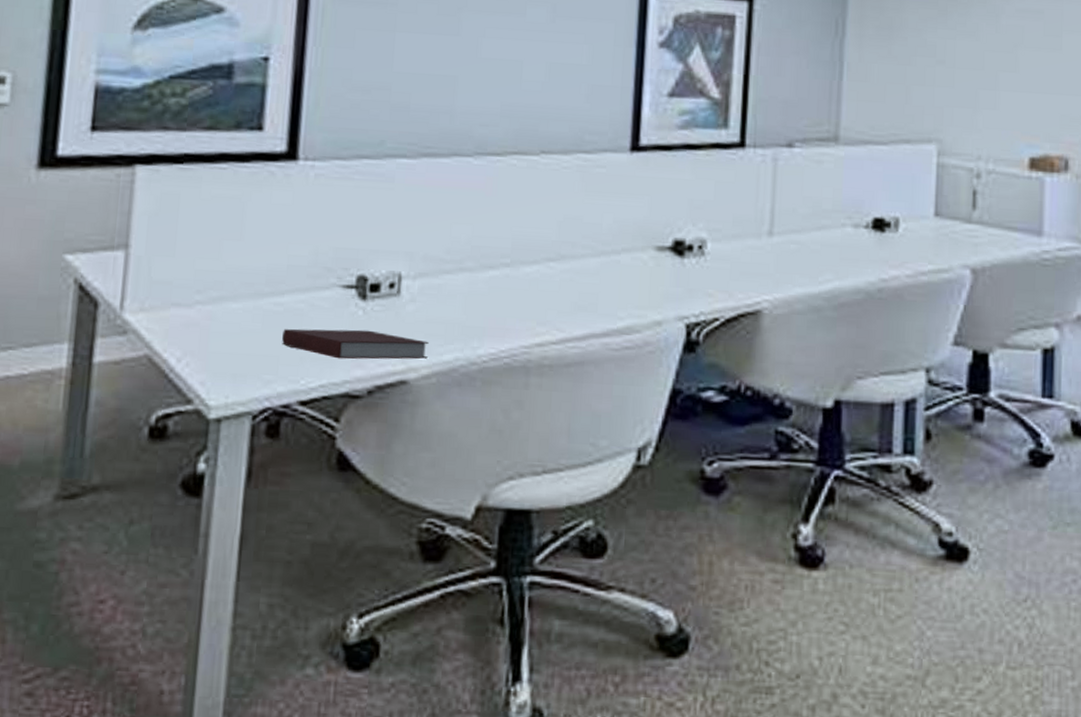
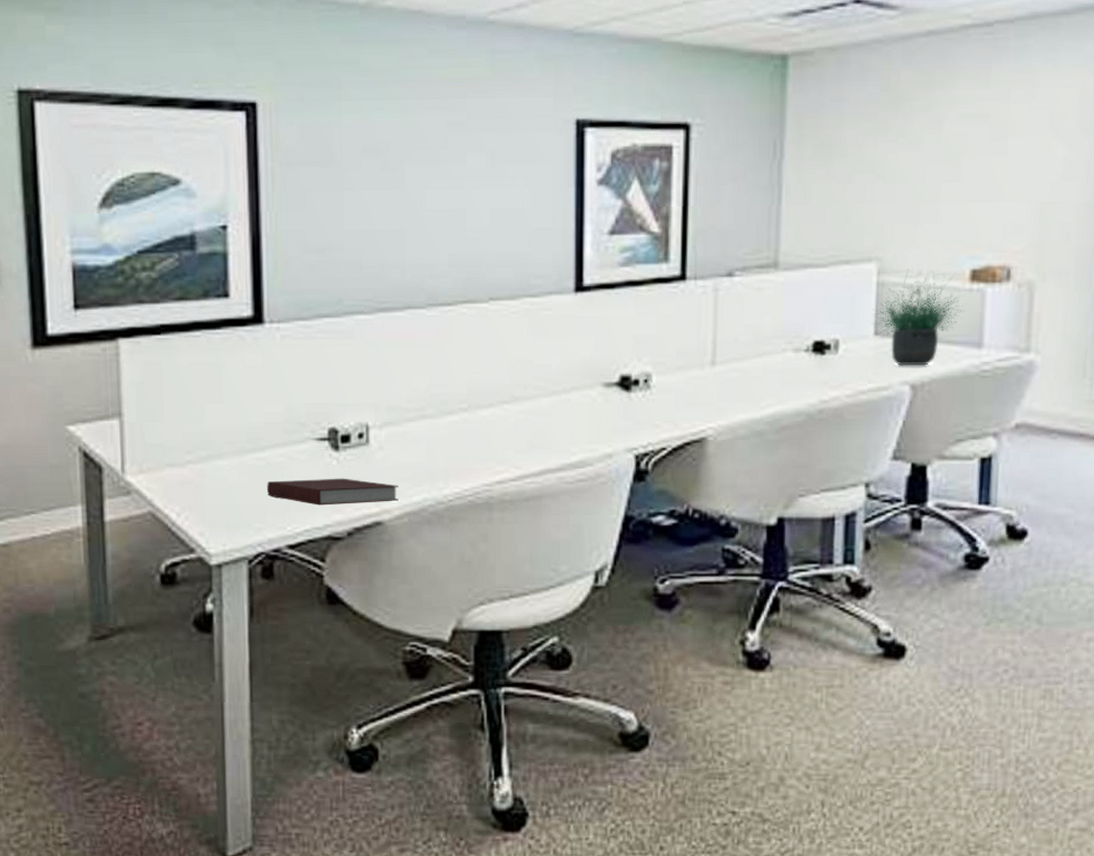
potted plant: none [932,152,1023,251] -> present [872,269,964,366]

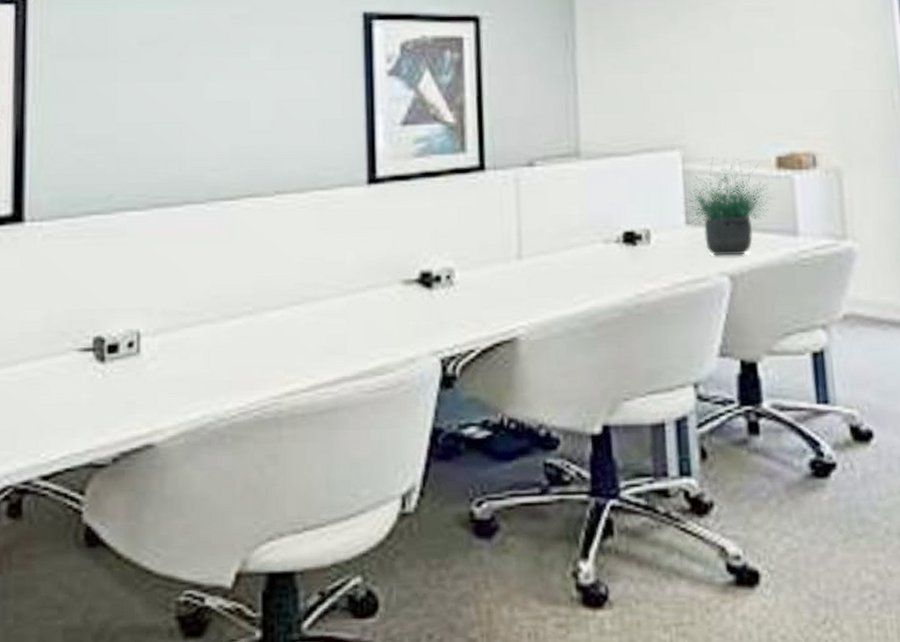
notebook: present [267,478,399,506] -> none [19,394,173,427]

